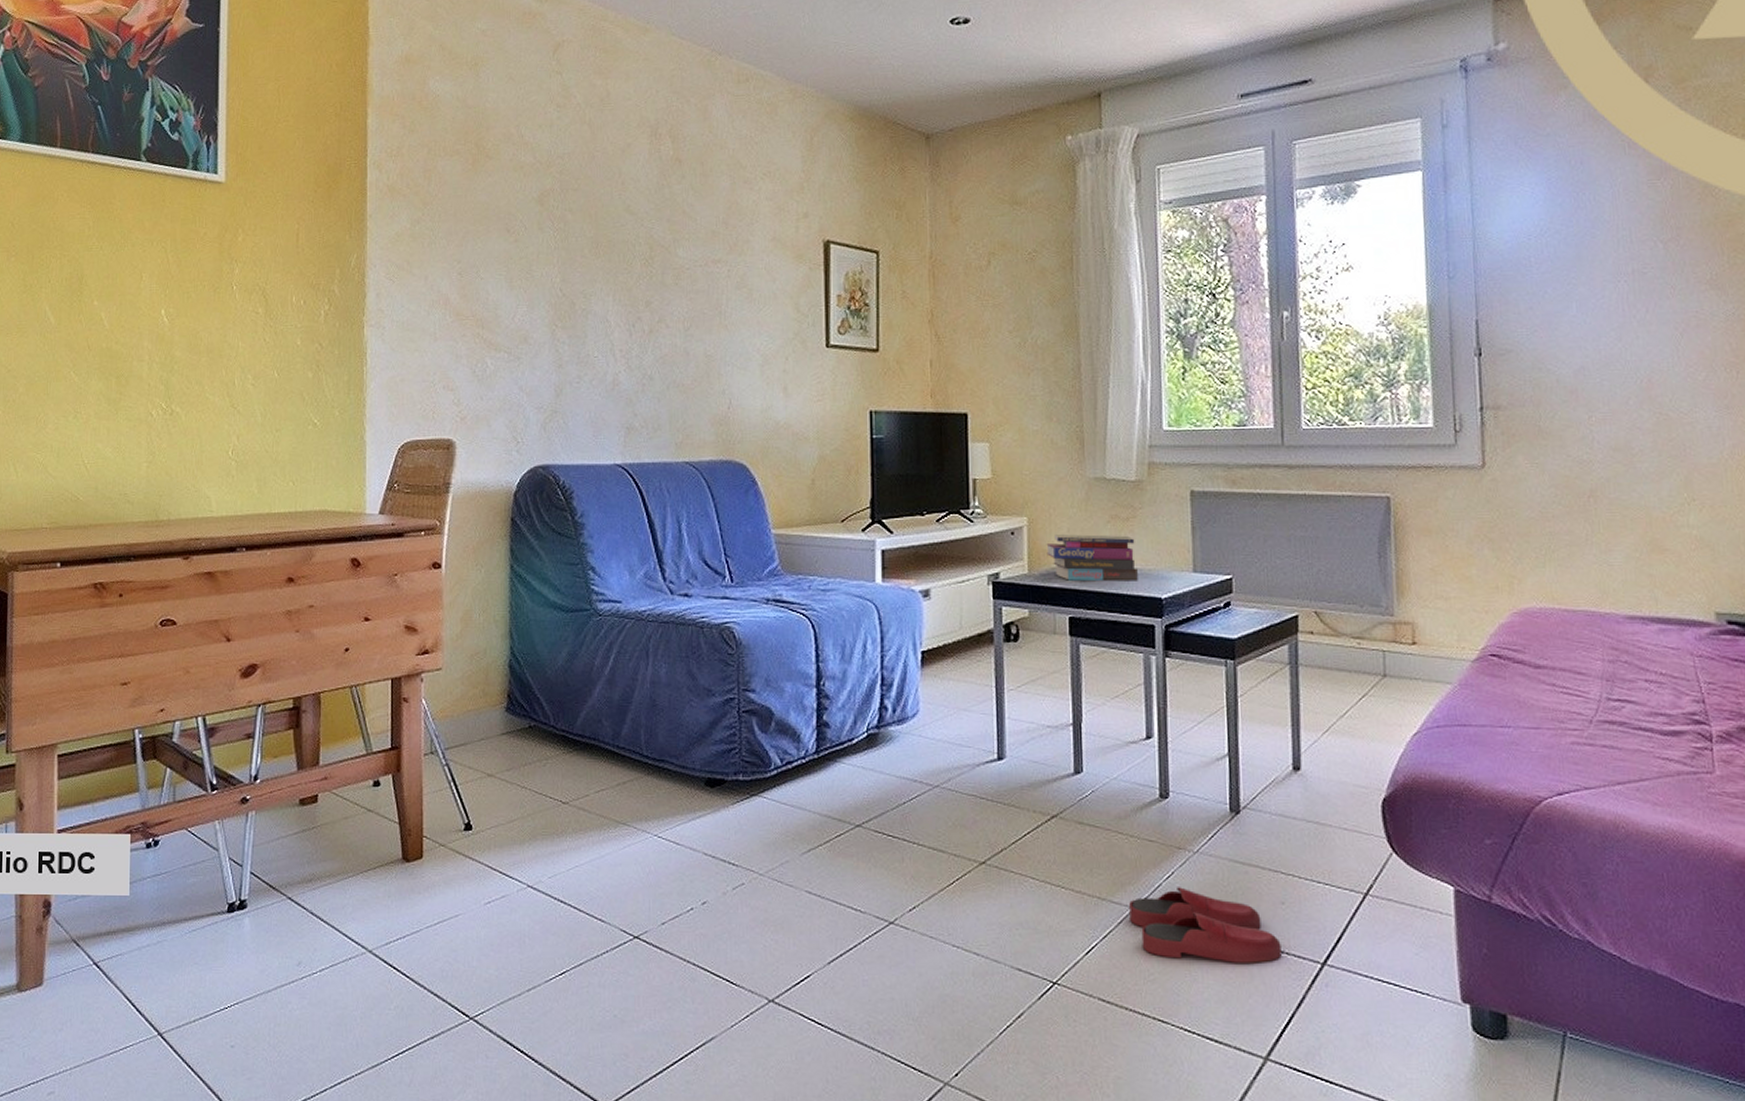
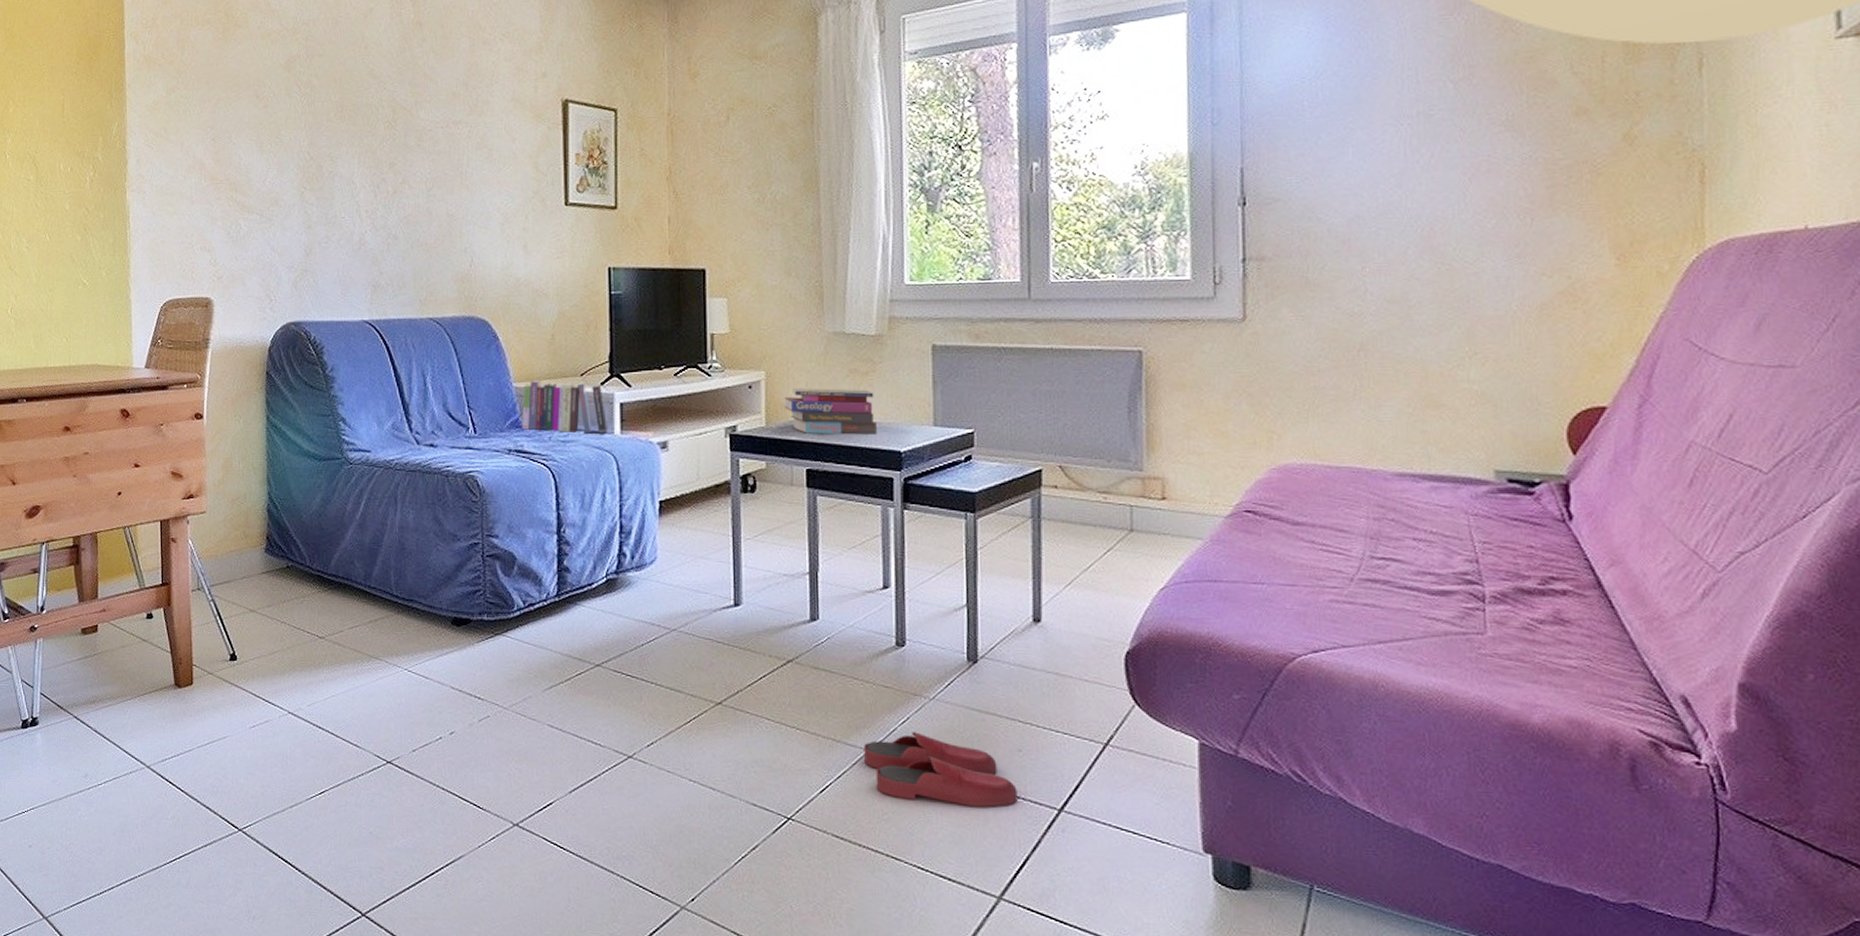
books: none [780,526,869,583] -> present [521,379,607,435]

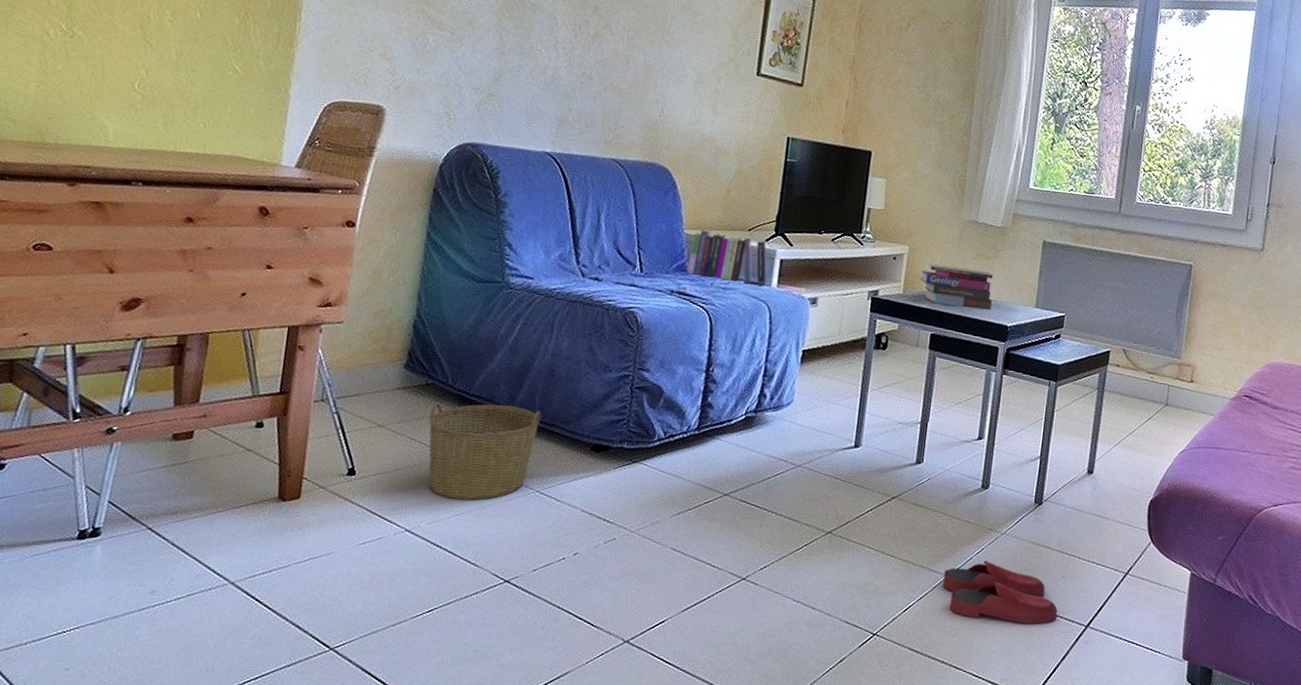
basket: none [294,583,398,681] -> present [428,402,542,501]

